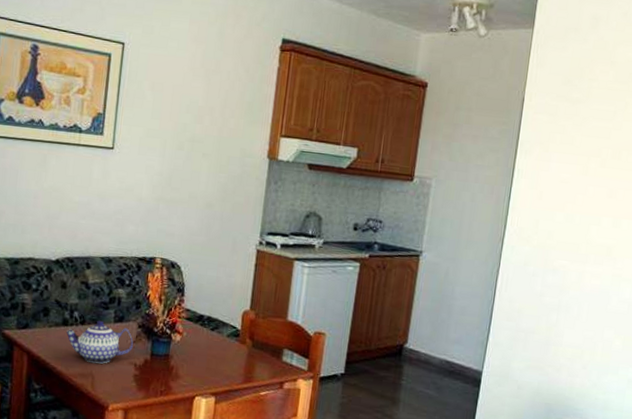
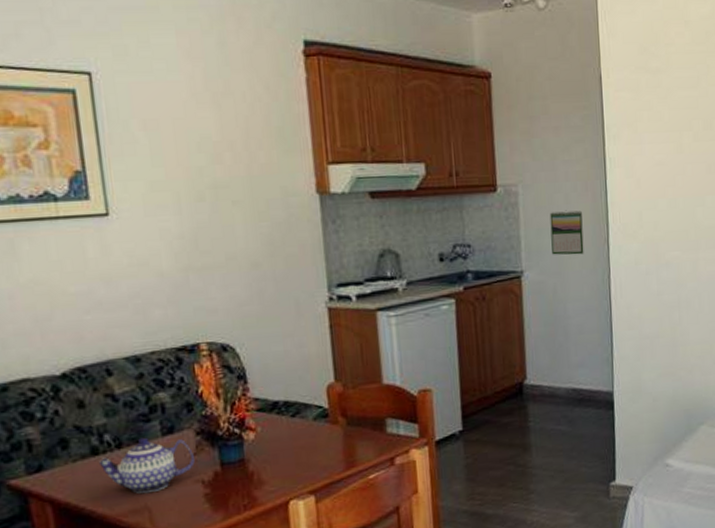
calendar: none [451,206,484,247] -> present [550,210,584,255]

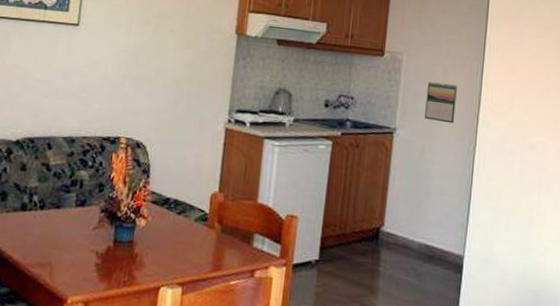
teapot: present [99,437,195,494] -> none [25,204,95,252]

